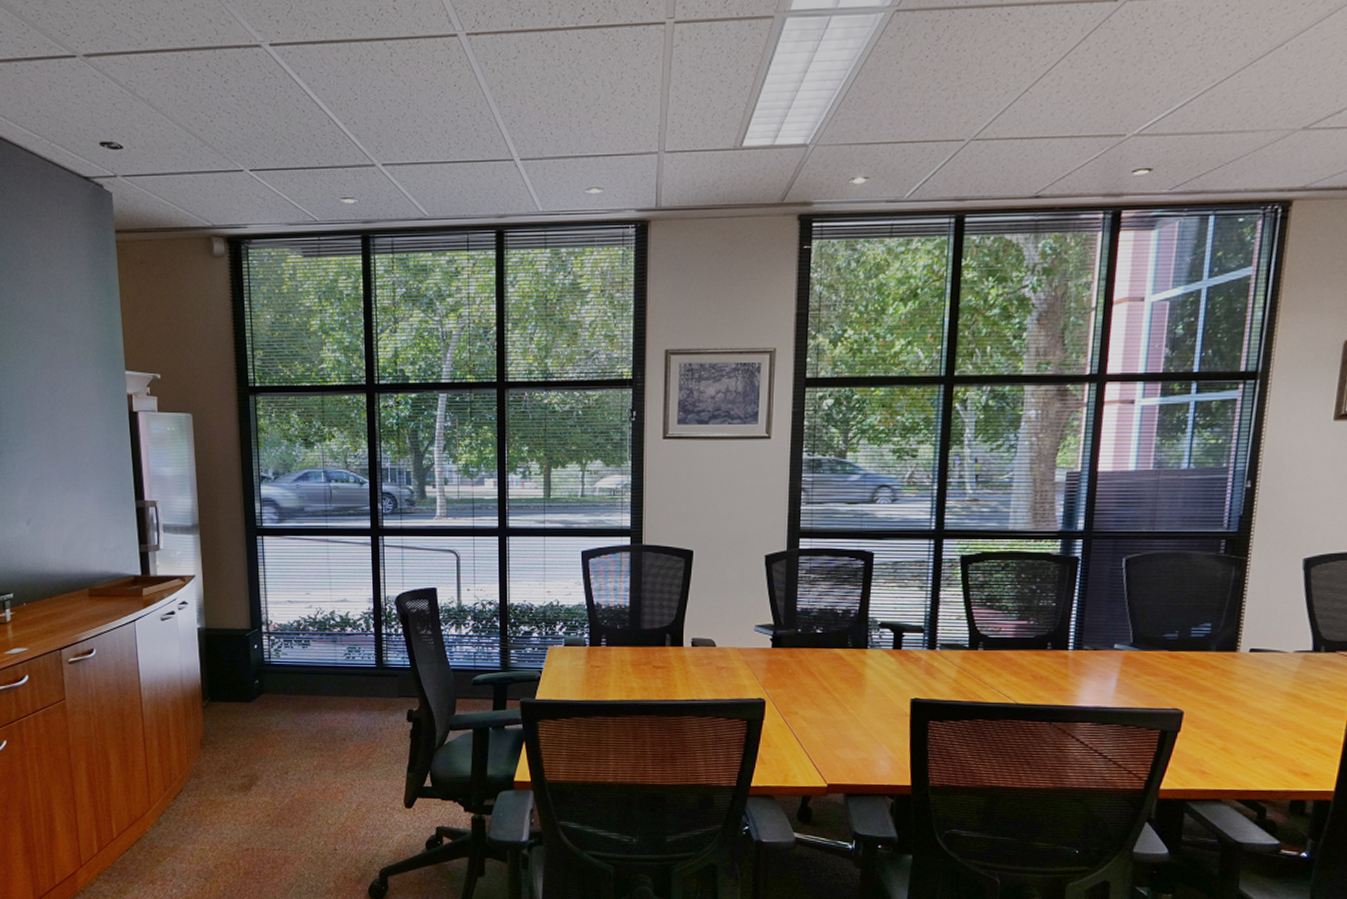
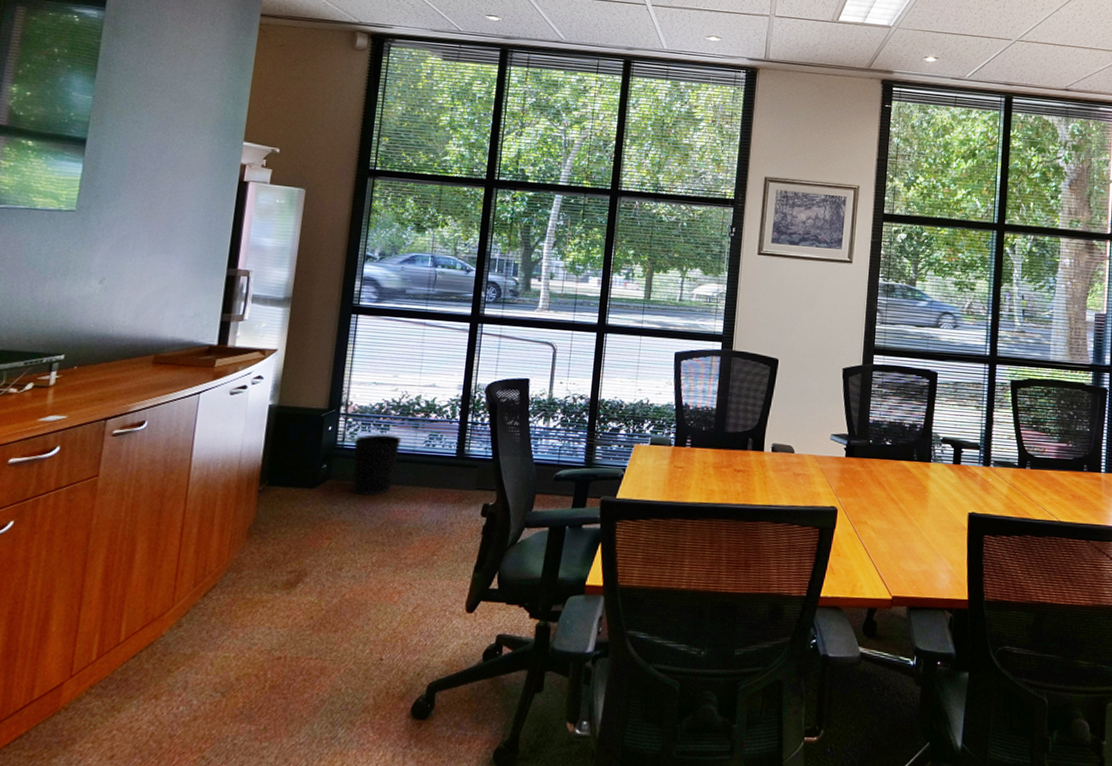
wastebasket: none [279,650,323,706] -> present [353,434,402,496]

